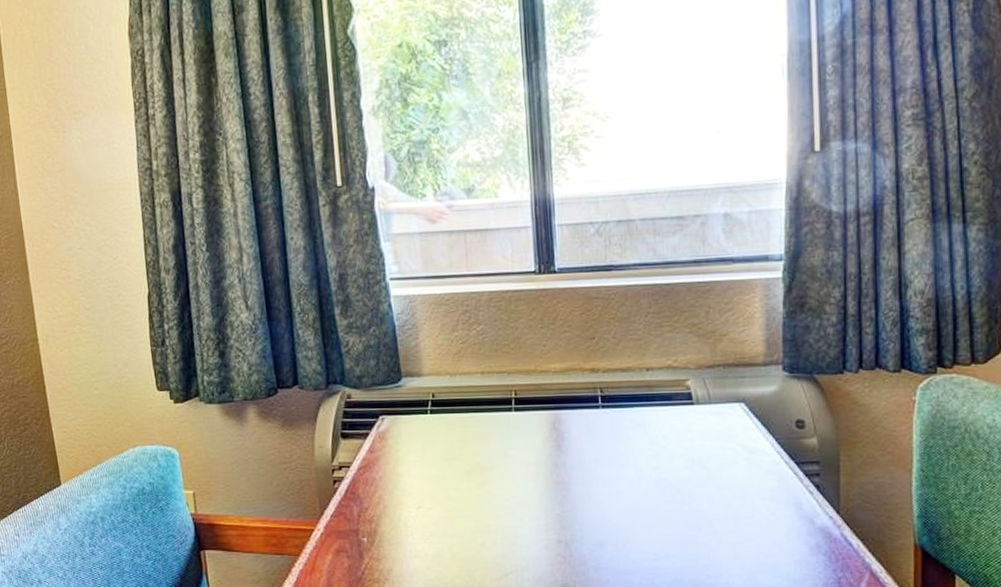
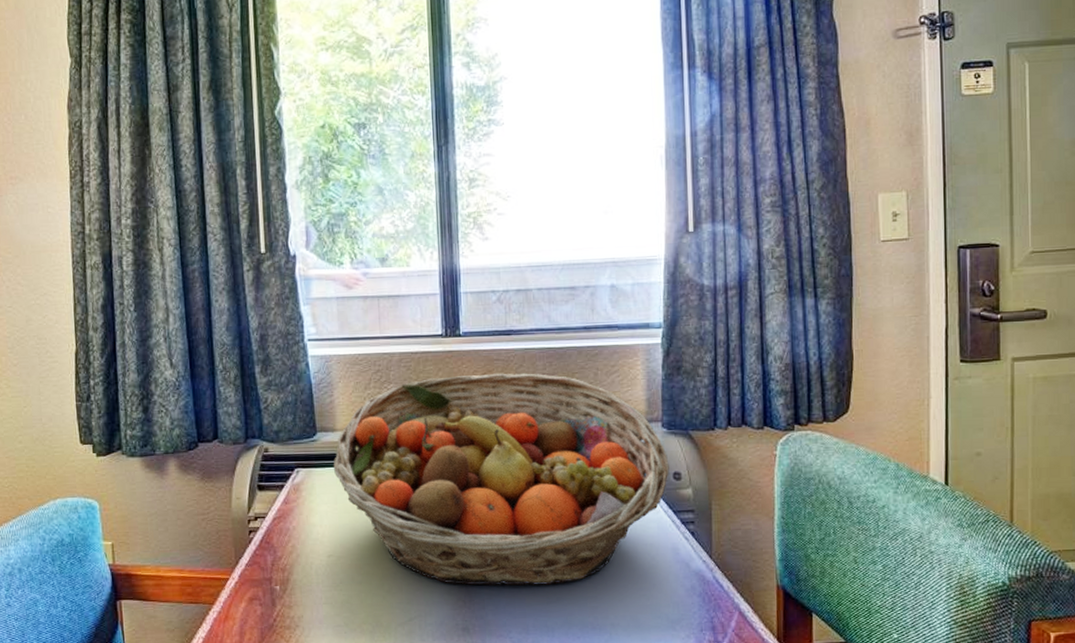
fruit basket: none [420,312,791,541] -> present [333,373,669,586]

